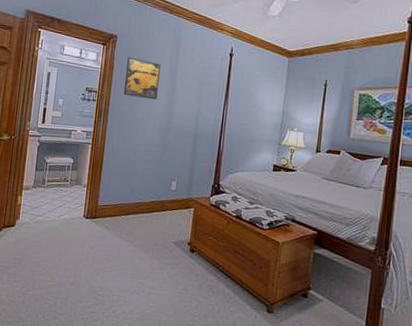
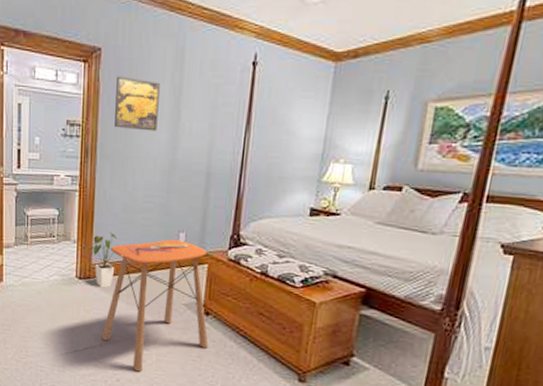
house plant: none [95,179,121,227] -> present [87,232,118,288]
side table: none [102,186,194,304] -> present [101,239,209,372]

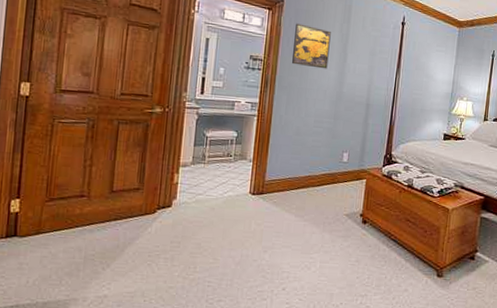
house plant: present [87,232,118,288] -> none [262,152,290,202]
side table: present [101,239,209,372] -> none [270,158,366,279]

